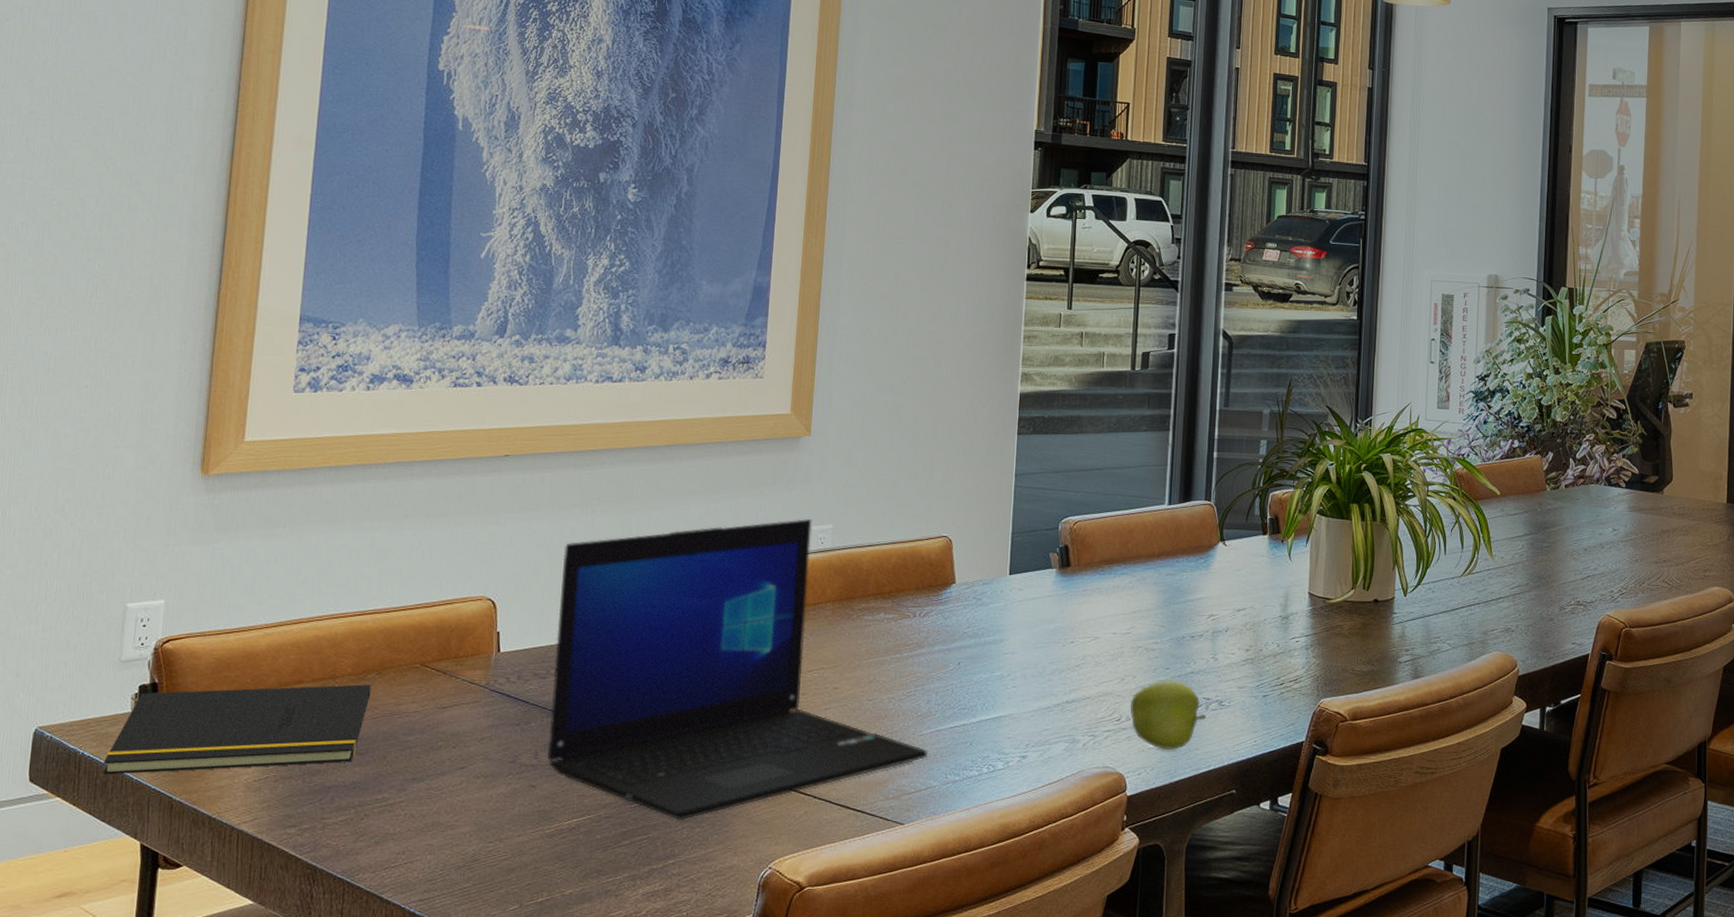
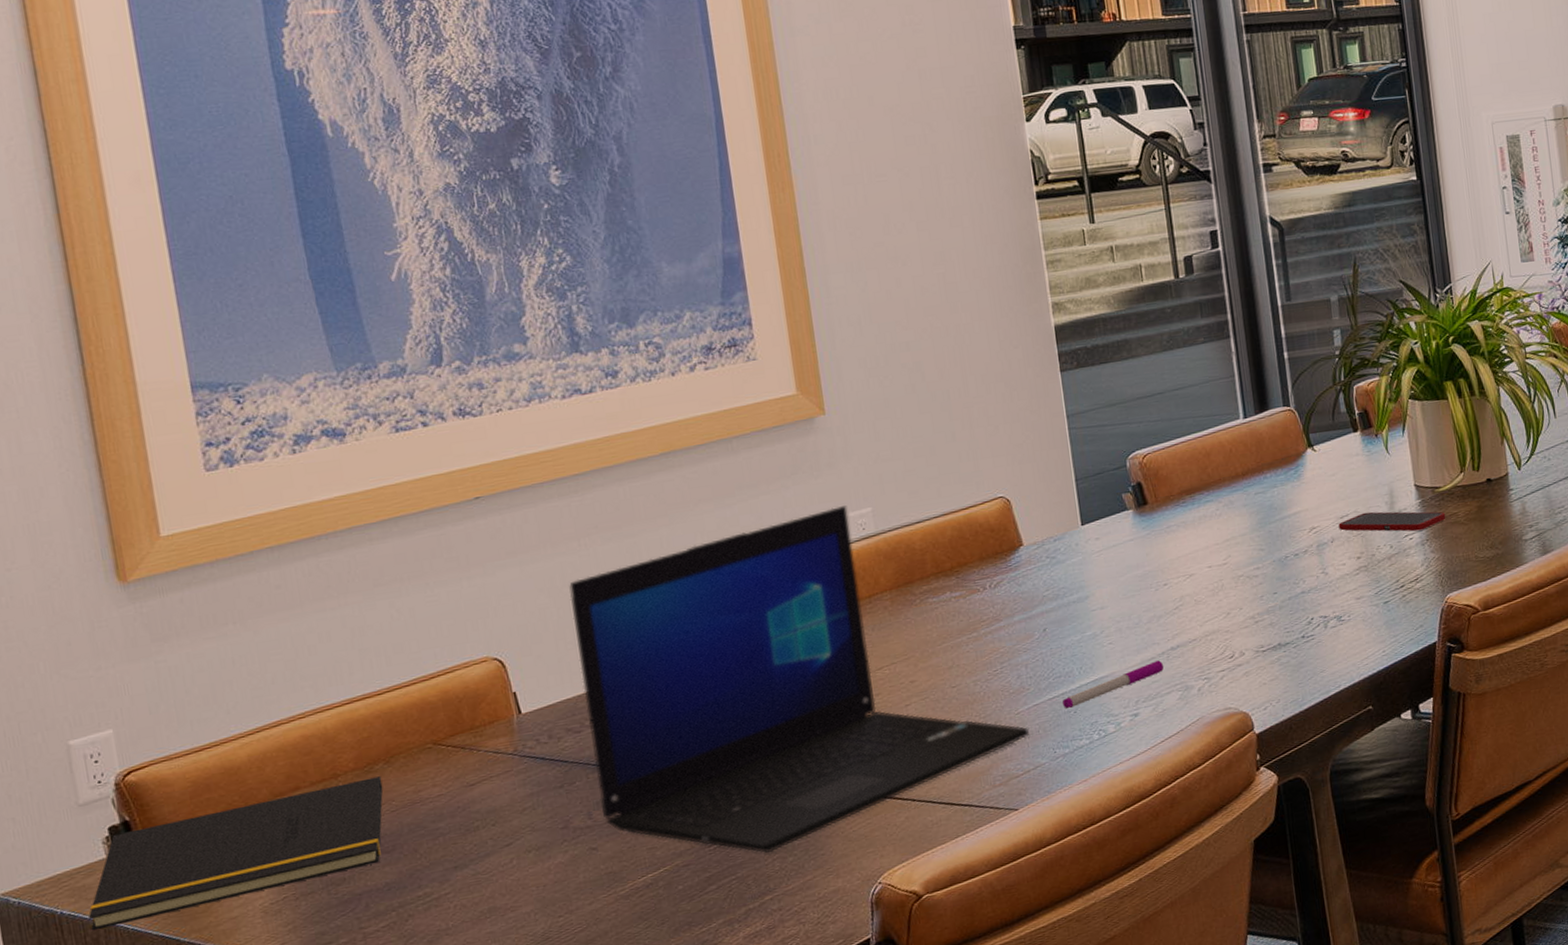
pen: none [962,710,1056,740] -> present [1063,660,1163,709]
apple: present [1130,680,1206,750] -> none [1241,603,1326,679]
cell phone: none [1234,609,1332,635] -> present [1338,511,1446,532]

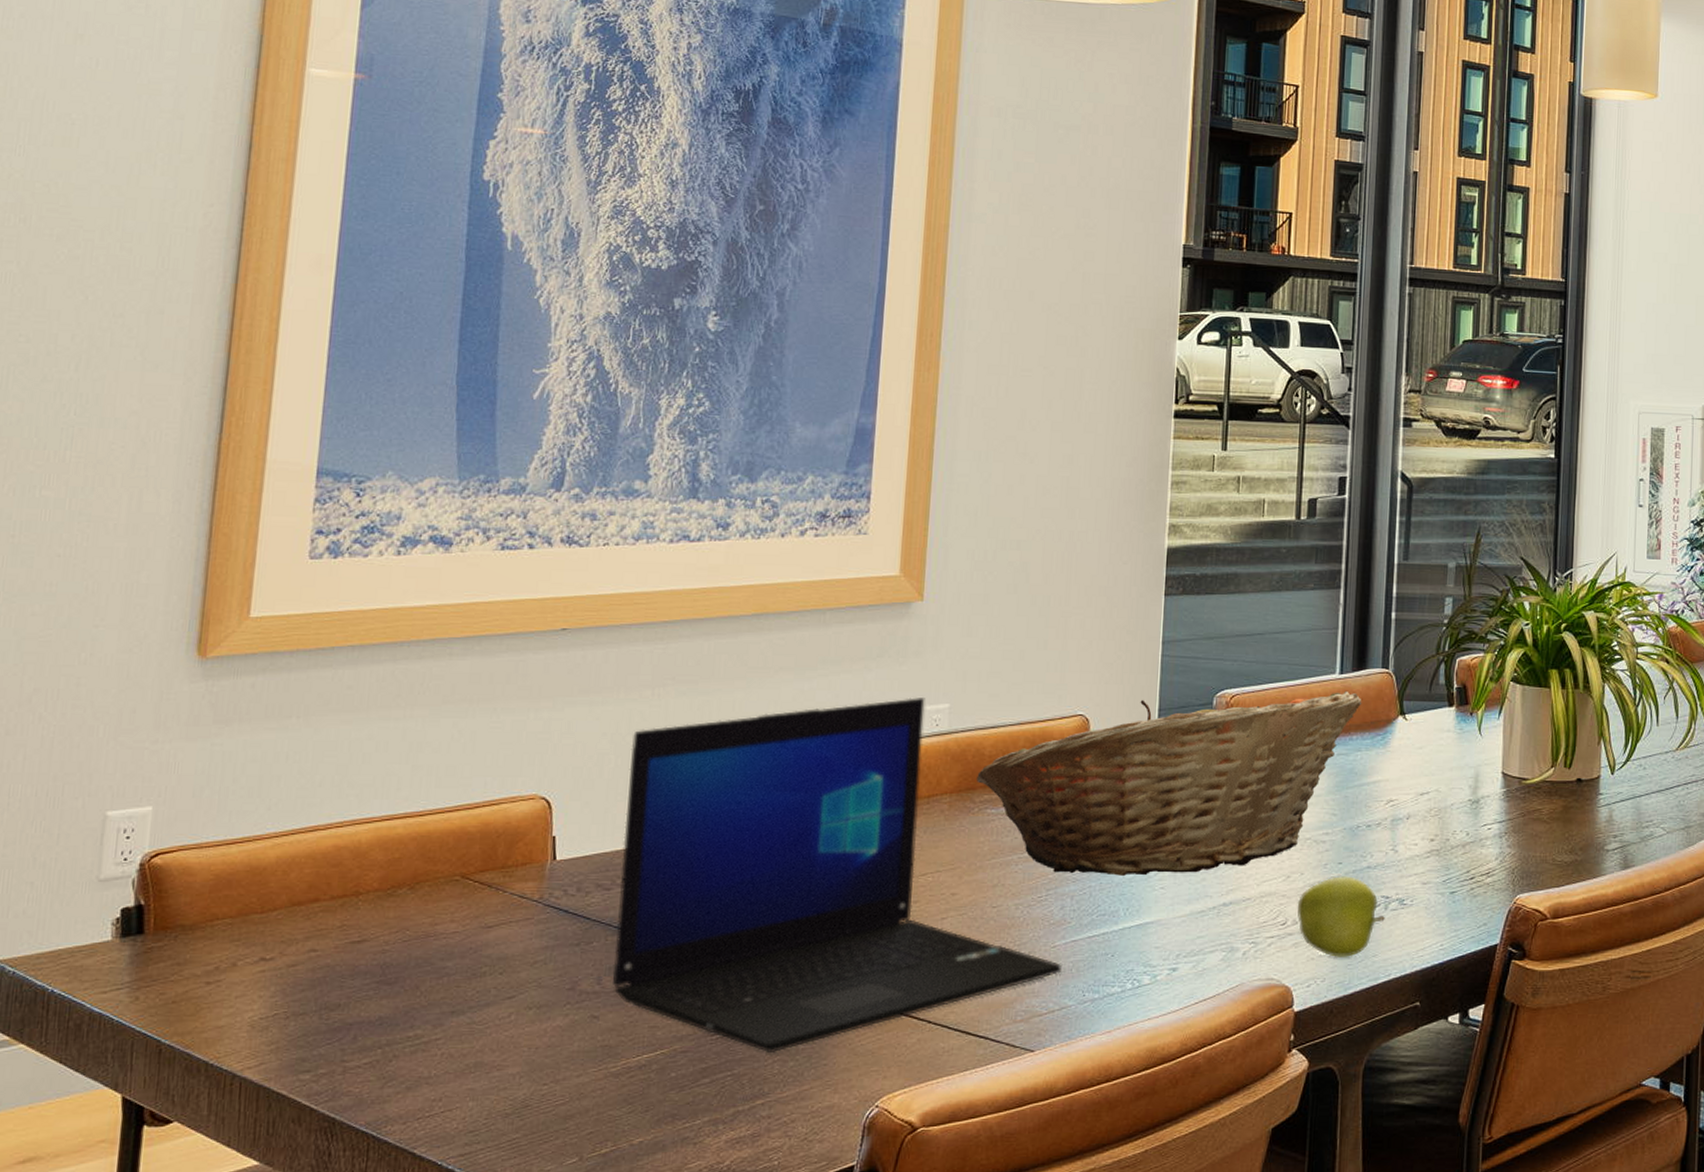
notepad: present [89,776,384,931] -> none [76,902,402,1016]
fruit basket: none [912,433,1270,647] -> present [977,690,1362,876]
pen: present [1063,660,1163,709] -> none [1102,915,1212,951]
apple: none [1241,603,1326,679] -> present [1297,876,1385,957]
cell phone: present [1338,511,1446,532] -> none [1417,793,1529,822]

